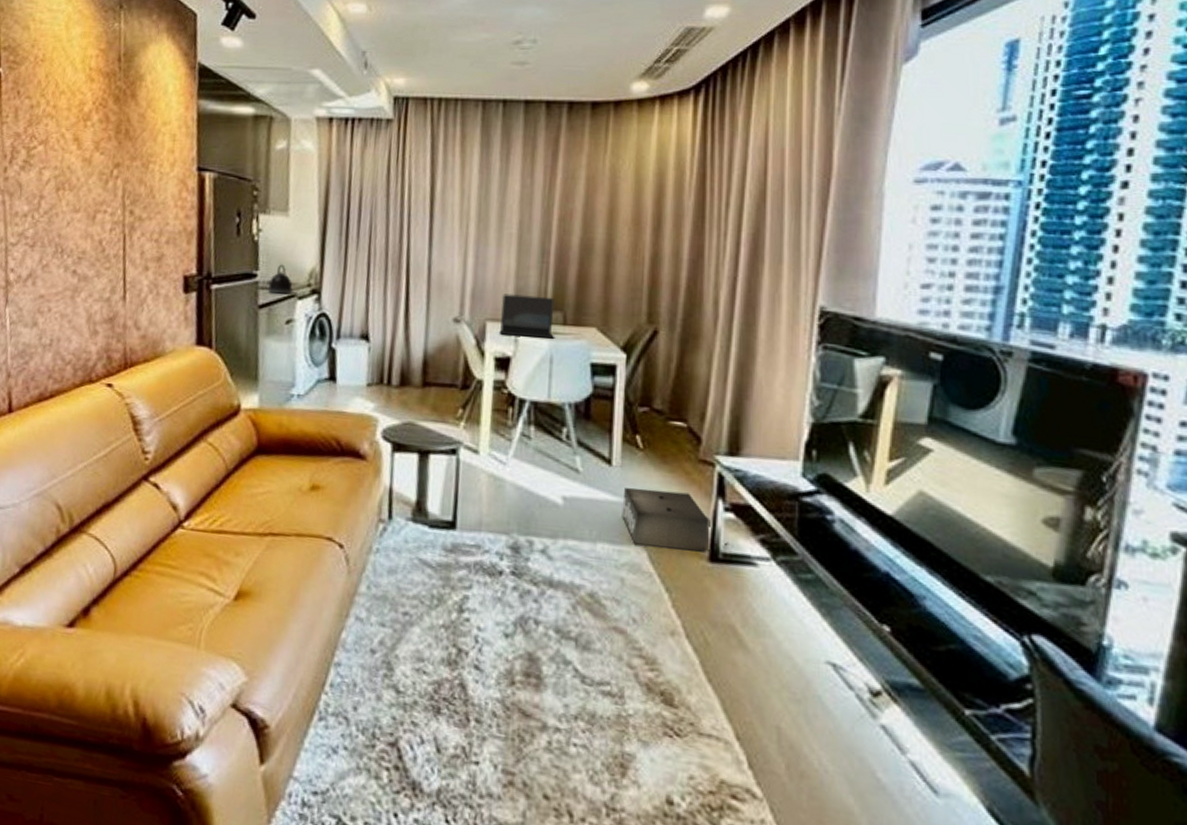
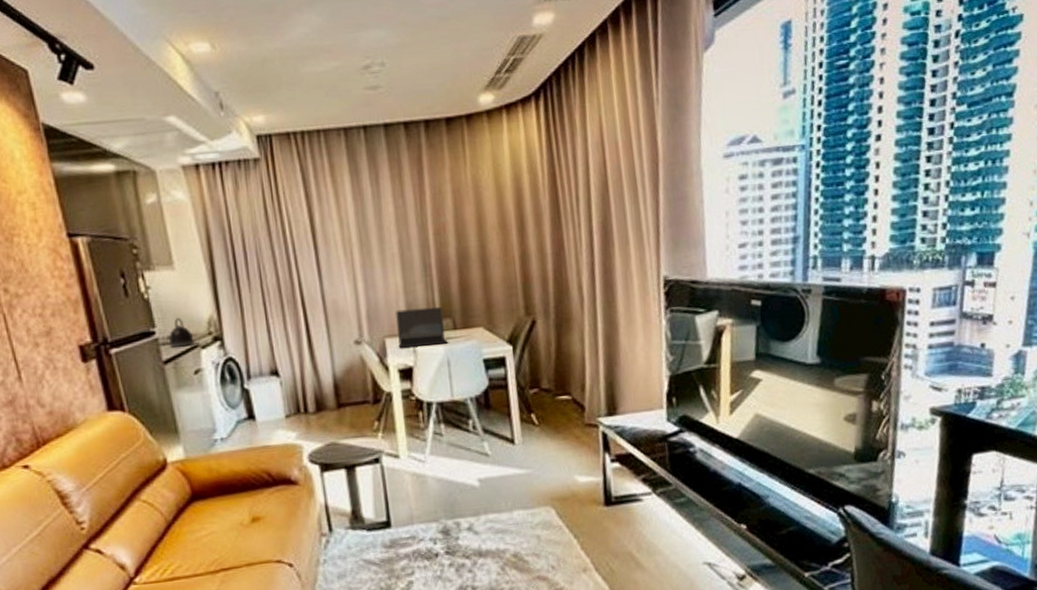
speaker: present [622,487,709,552] -> none [528,454,602,506]

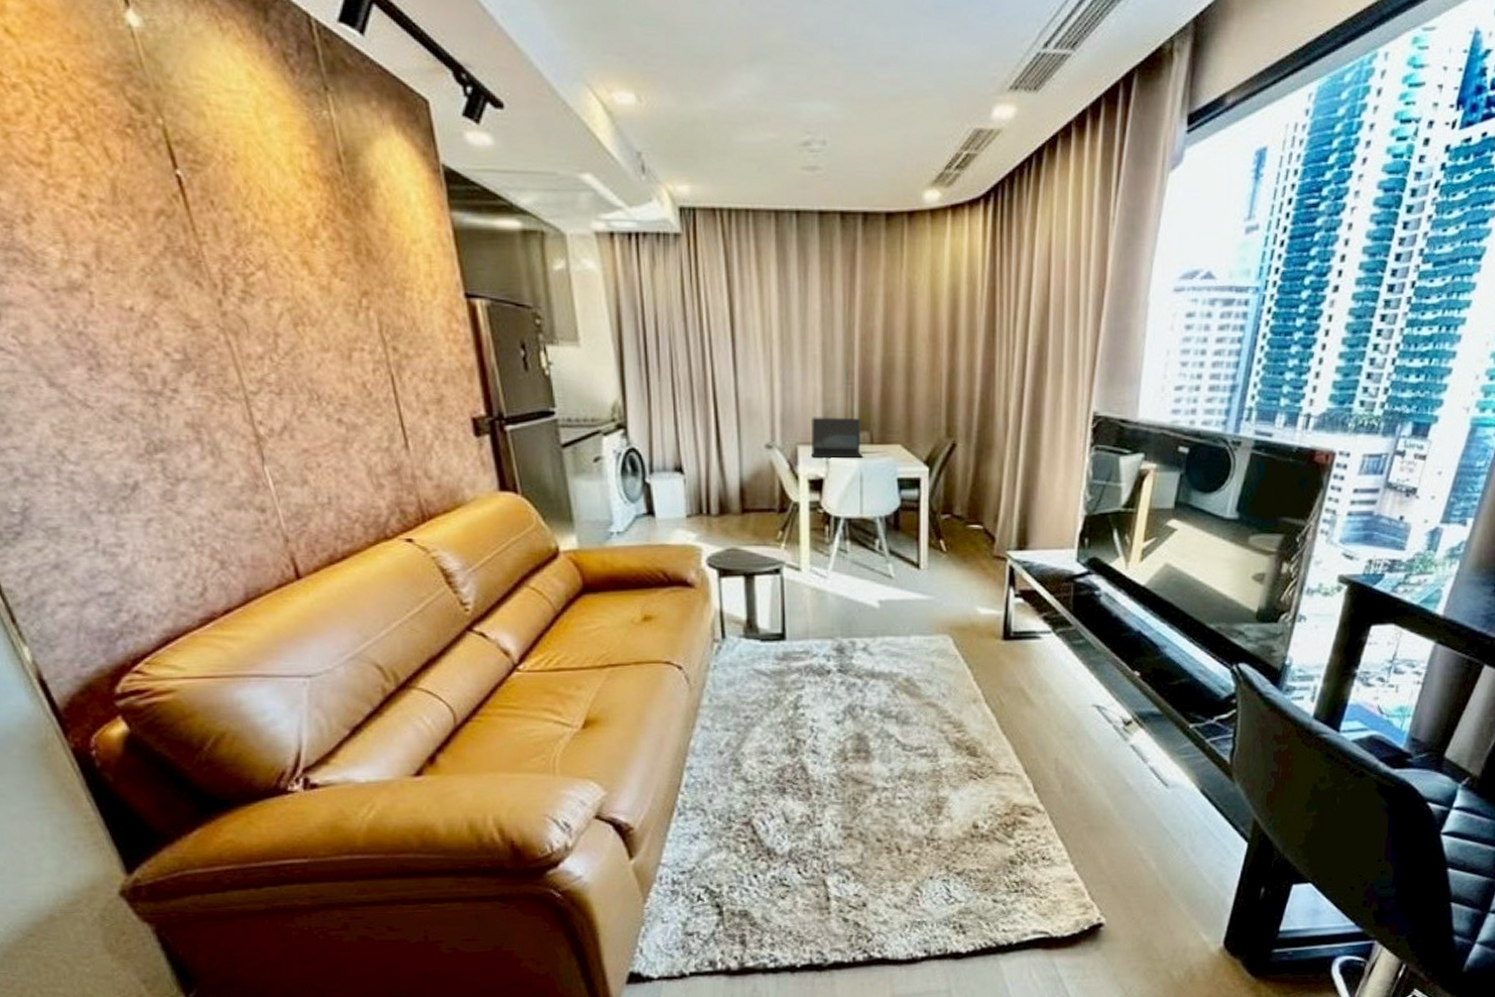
kettle: present [169,317,195,349] -> none [569,399,596,432]

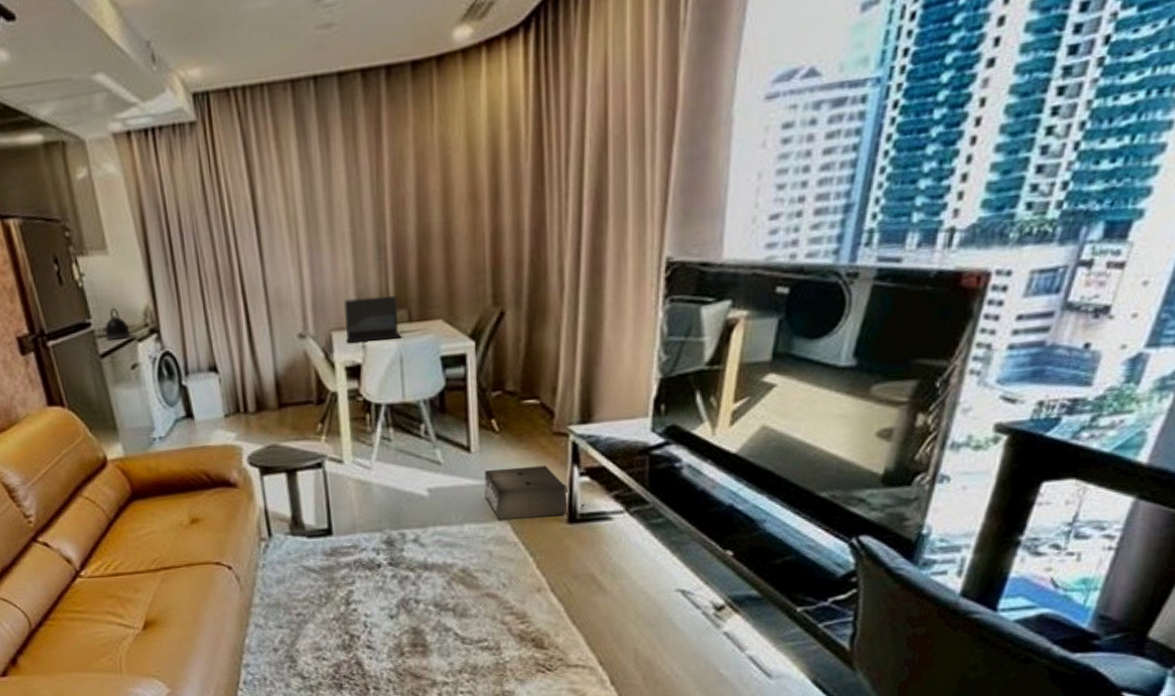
kettle: none [569,399,596,432] -> present [105,307,131,341]
speaker: none [930,585,1002,634] -> present [484,465,566,520]

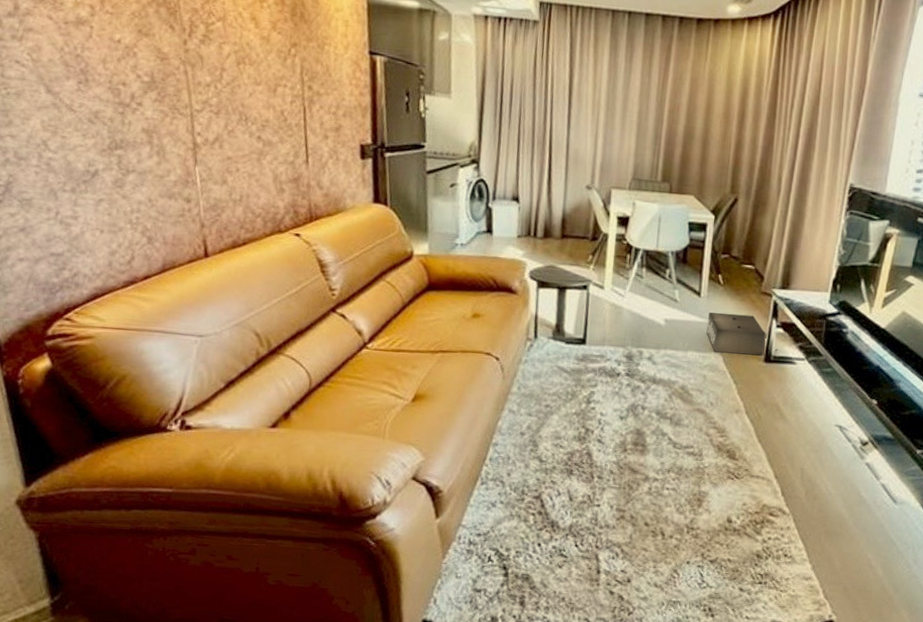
kettle: present [105,307,131,341] -> none [435,138,456,163]
laptop: present [343,295,401,344] -> none [622,168,664,204]

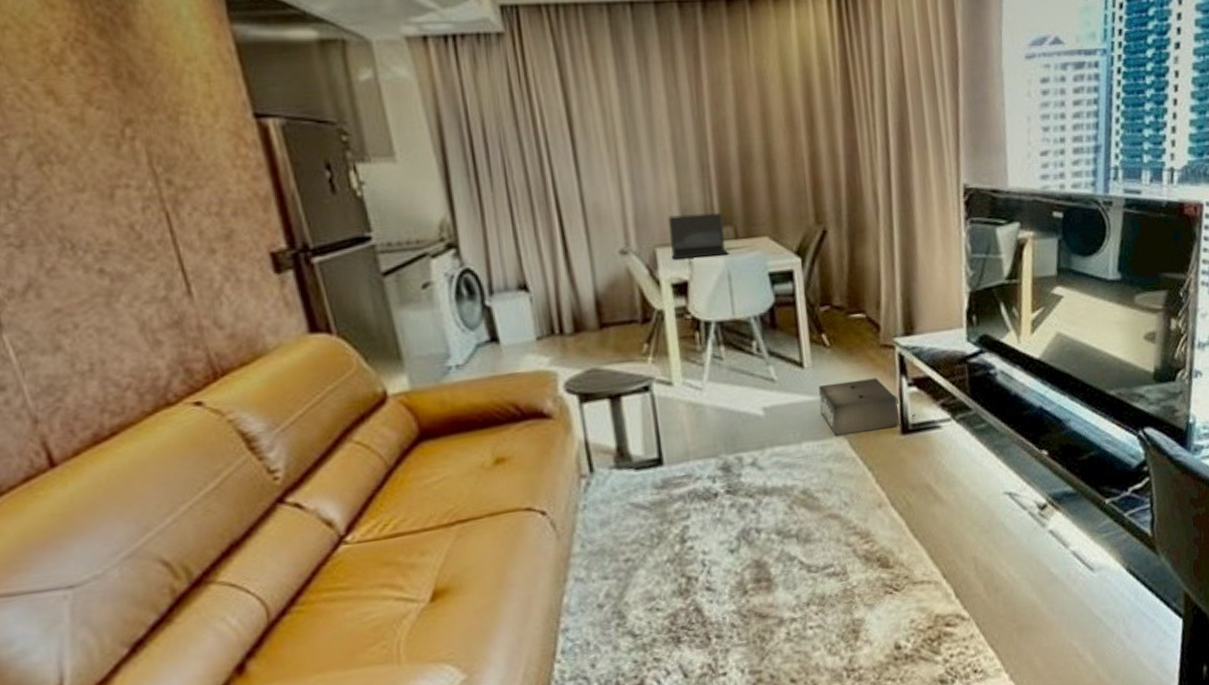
laptop: none [622,168,664,204] -> present [667,212,728,261]

